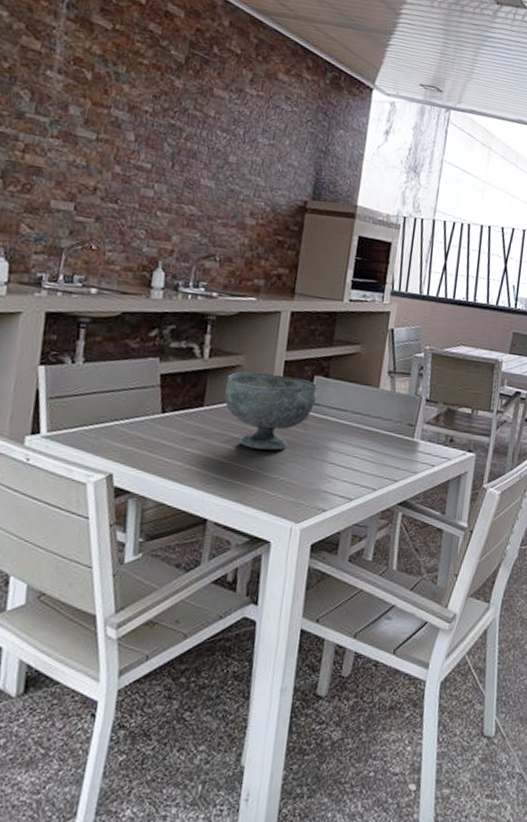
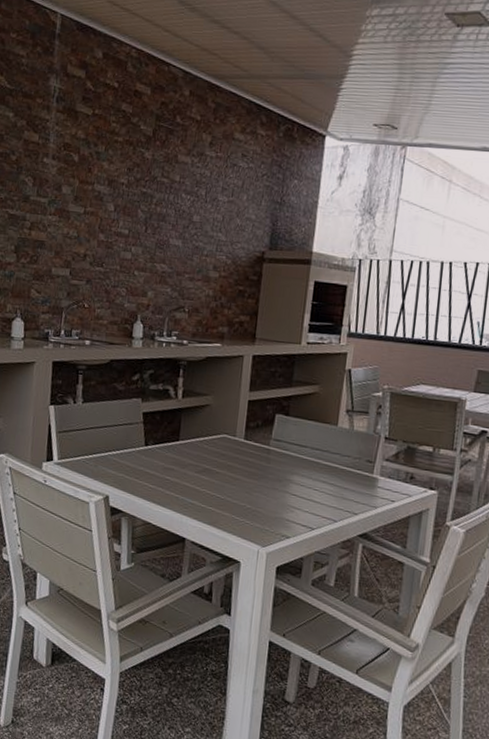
decorative bowl: present [224,371,318,450] -> none [196,410,279,481]

